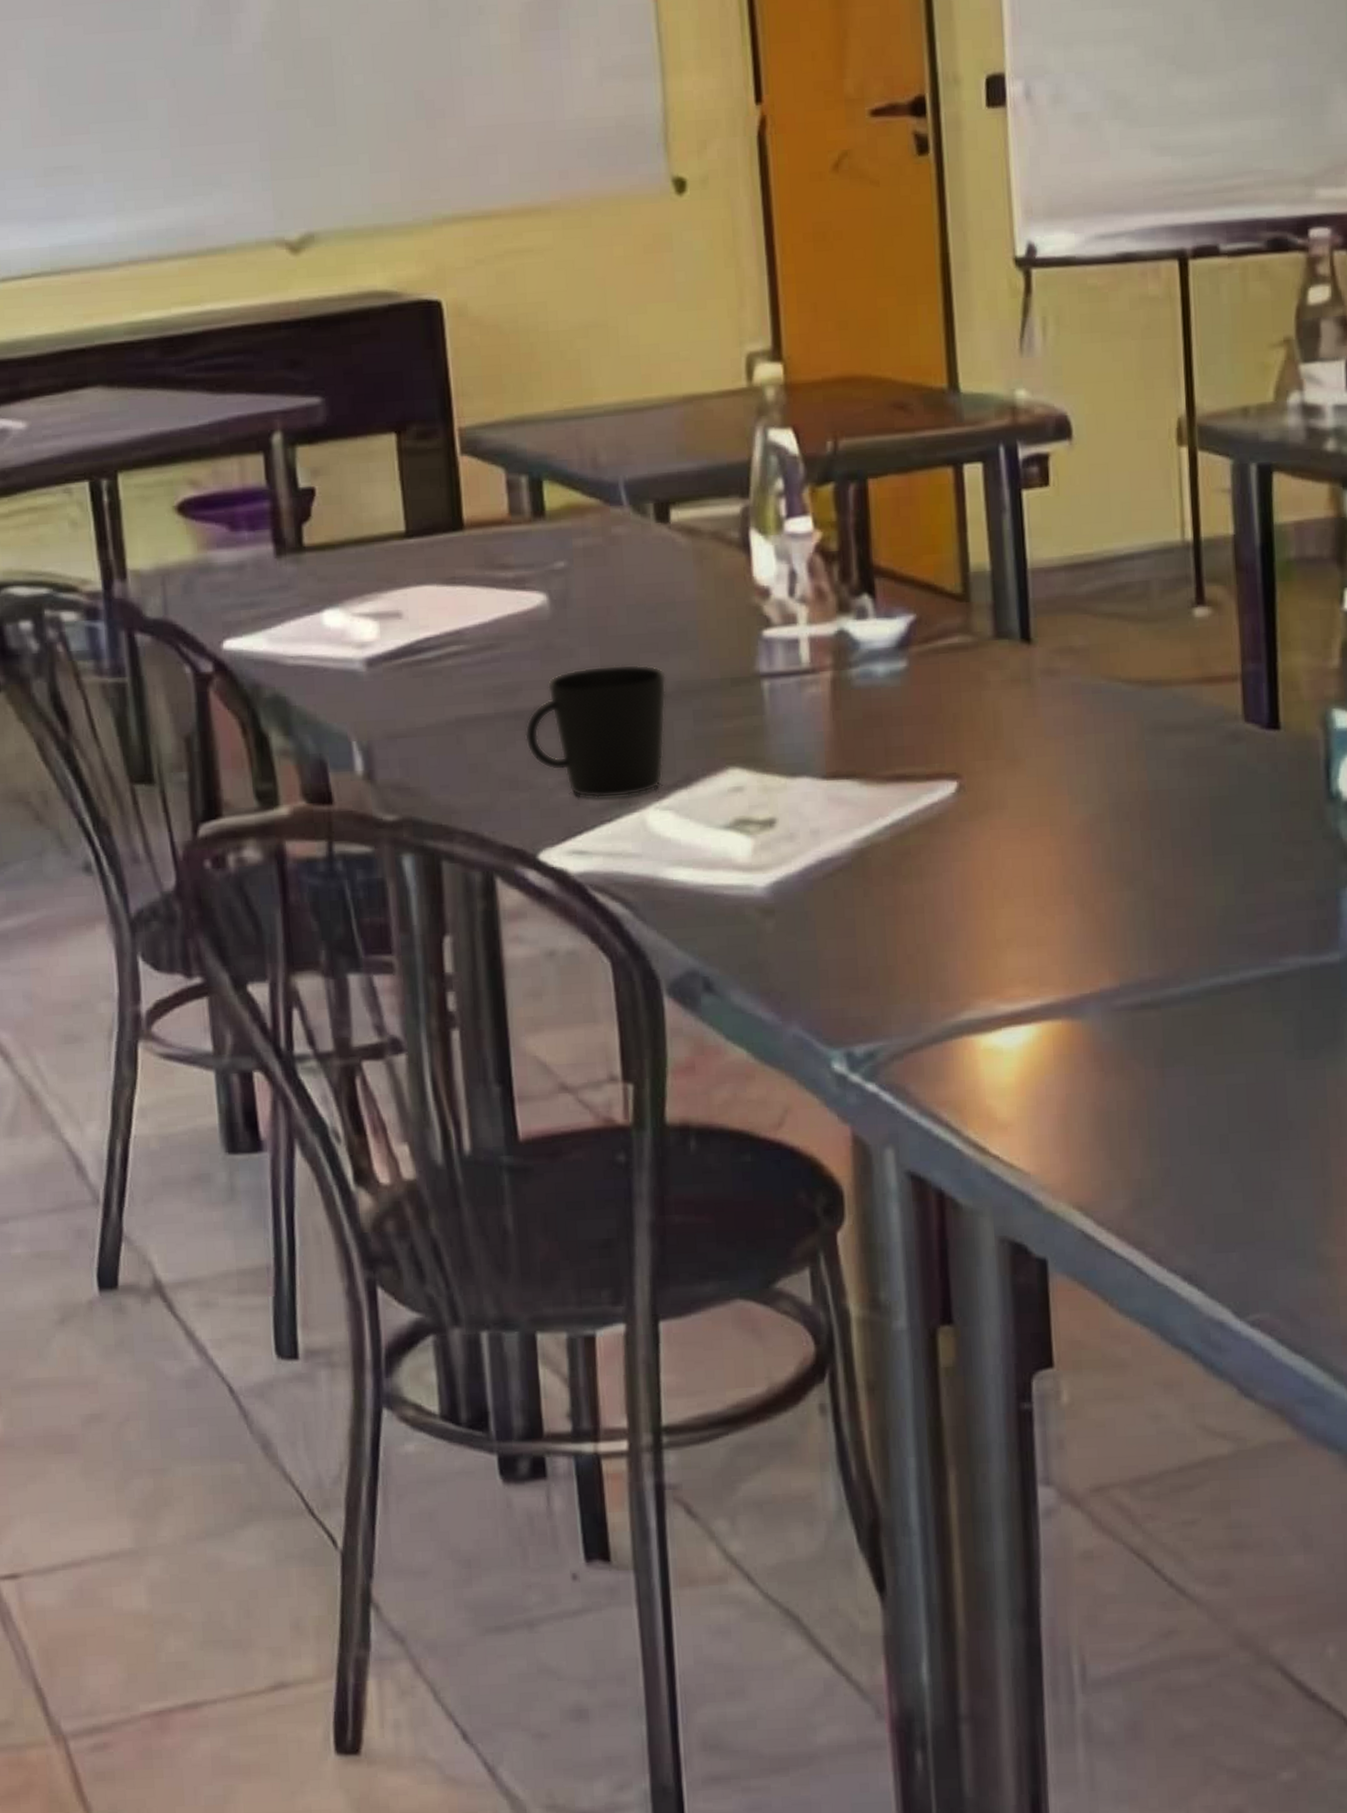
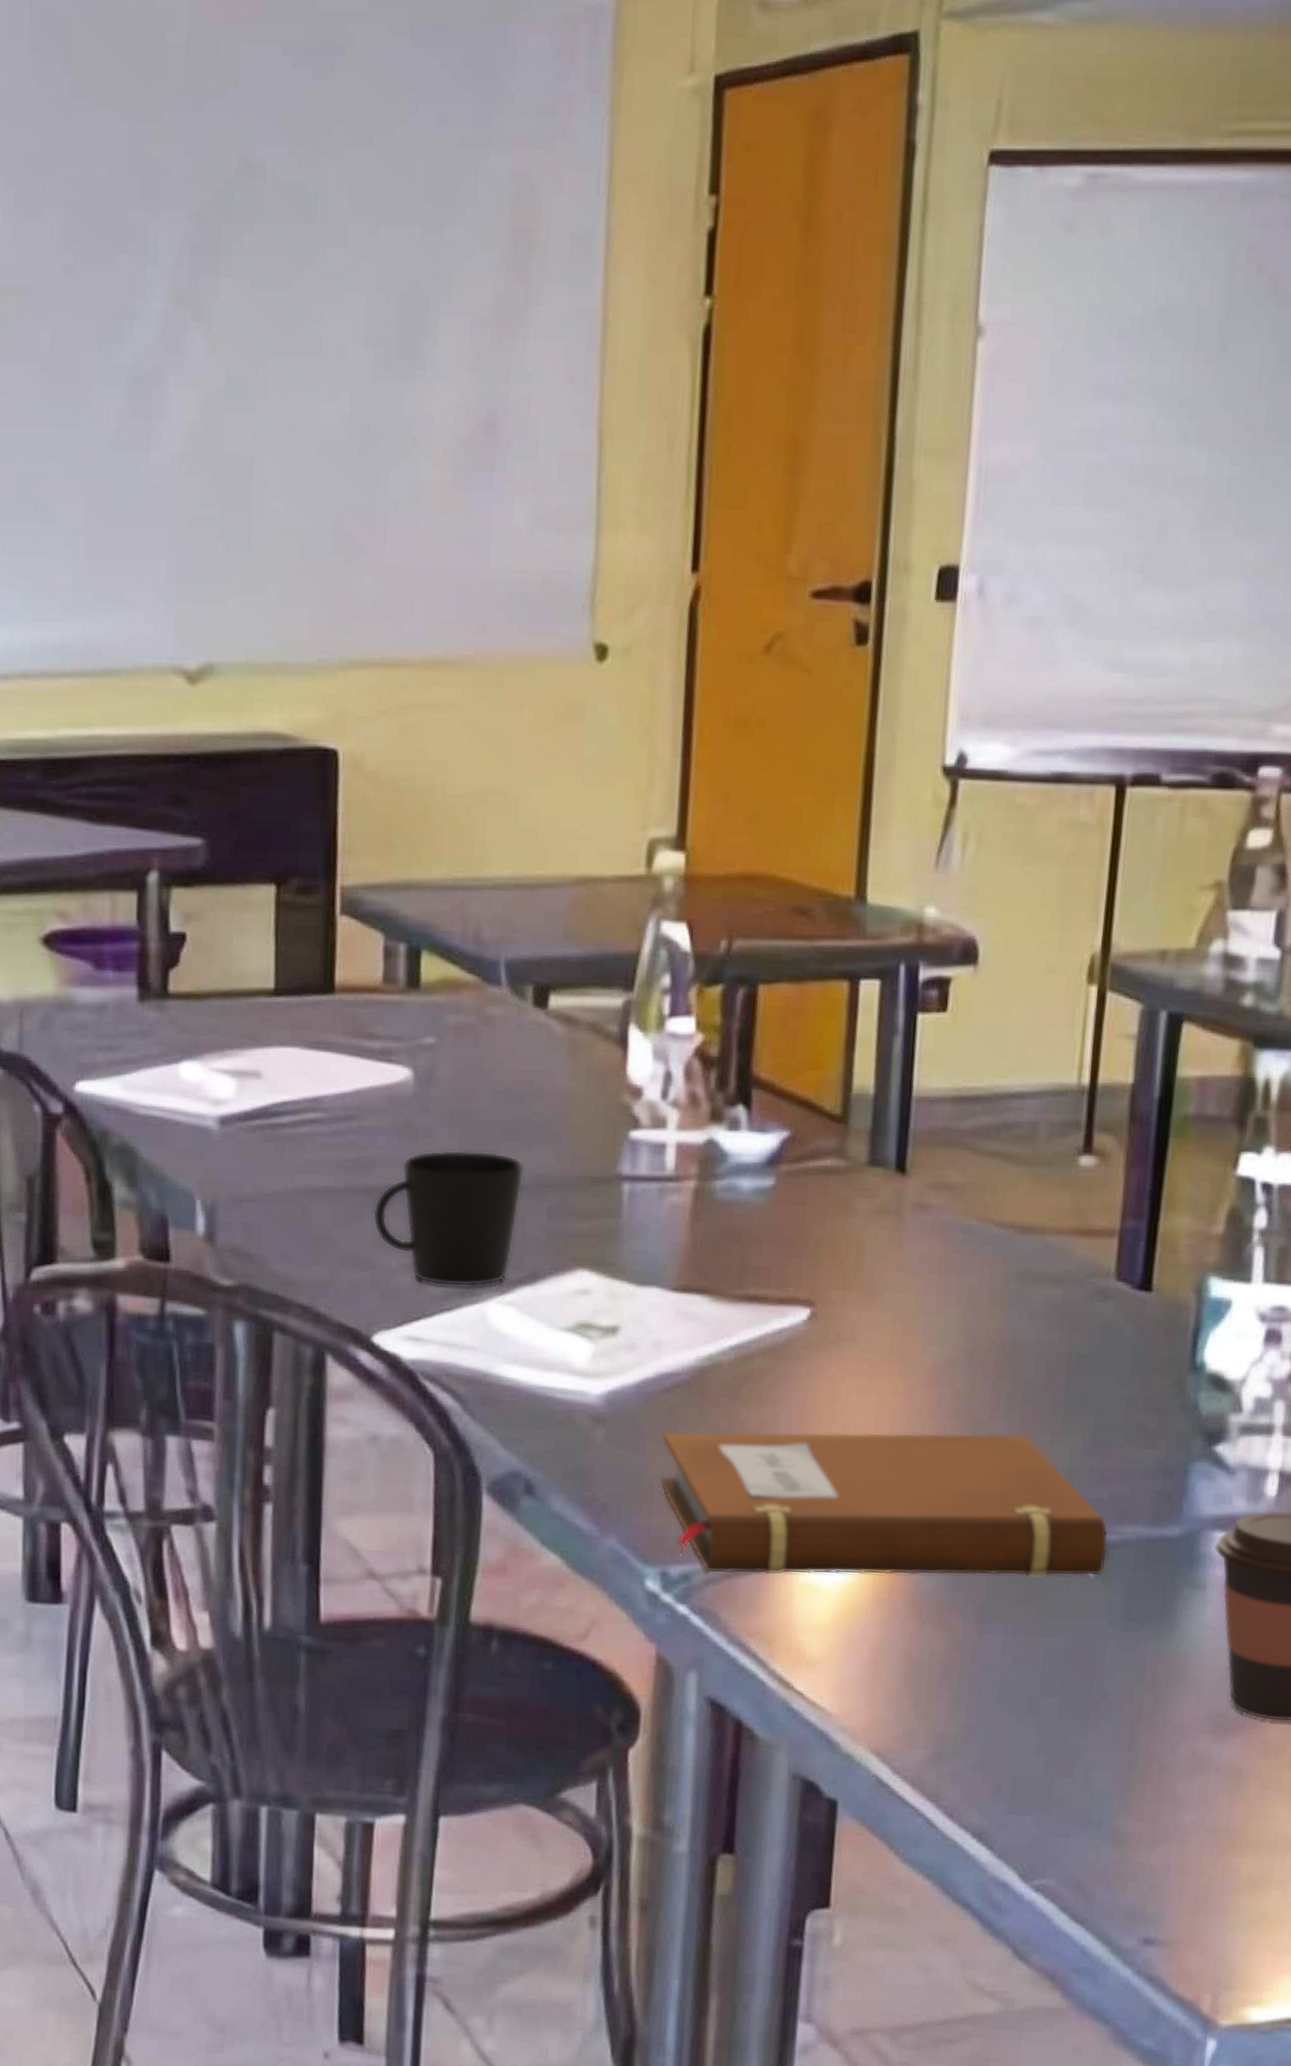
notebook: none [830,880,1274,1049] -> present [659,1431,1109,1577]

